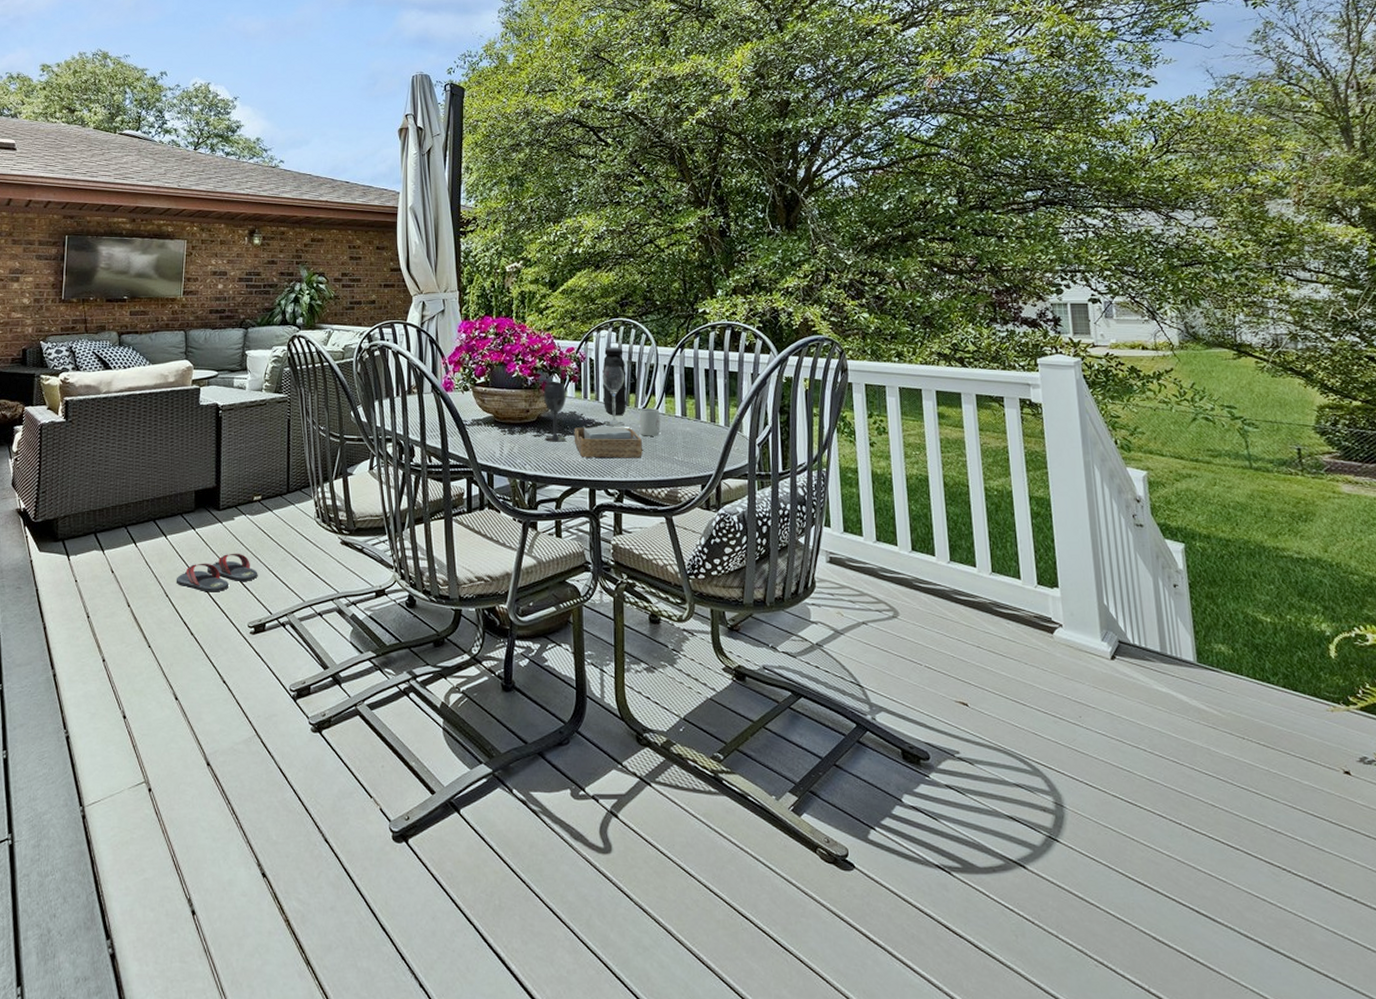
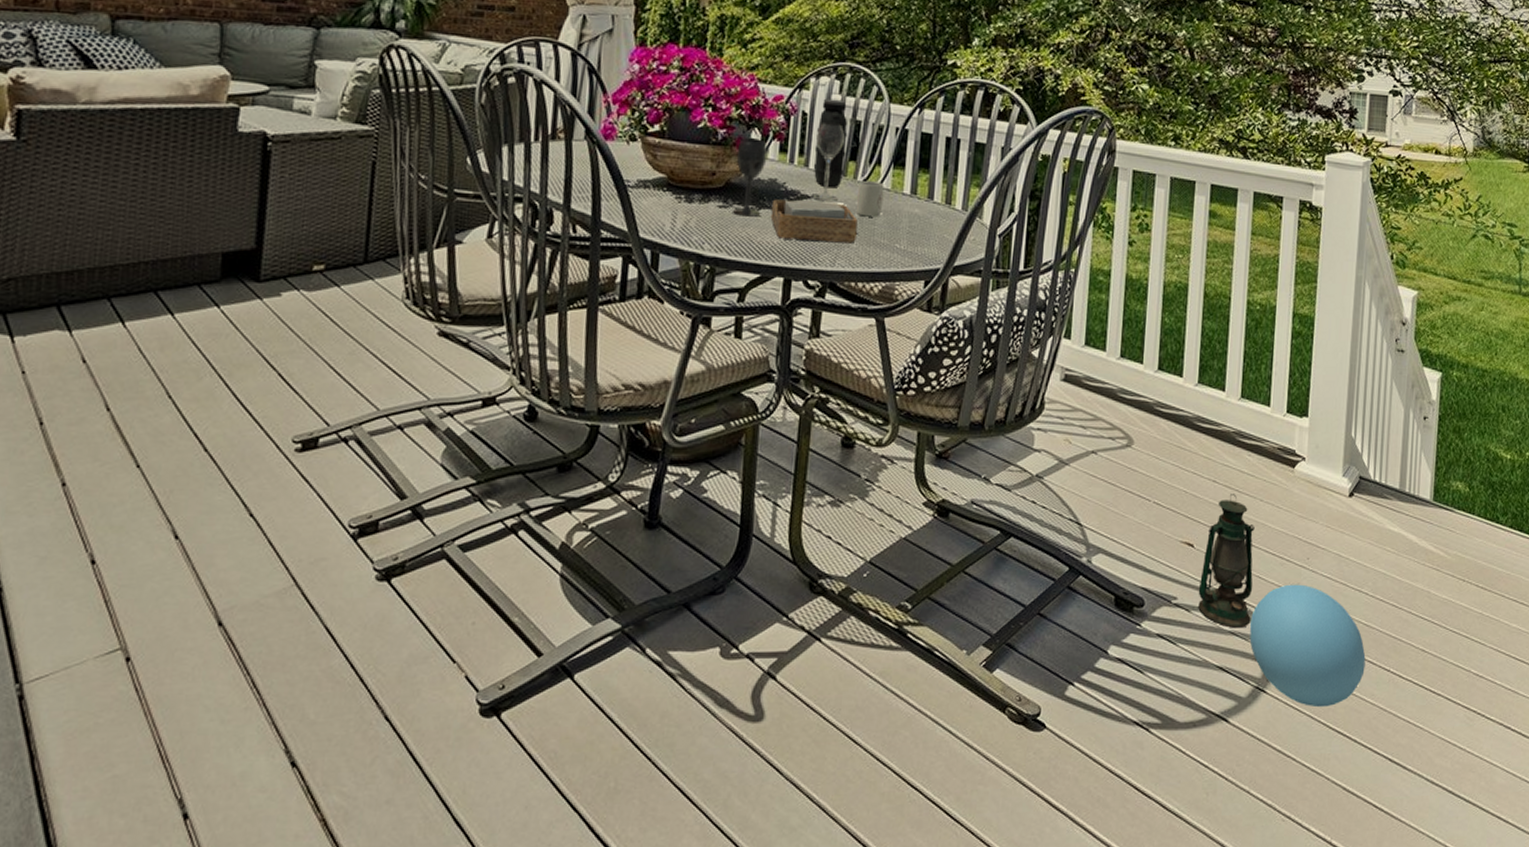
sandal: present [176,553,258,592] -> none [184,341,313,394]
lantern: none [978,658,1034,781] -> present [1198,494,1255,628]
ball: none [1033,740,1156,858] -> present [1249,584,1366,708]

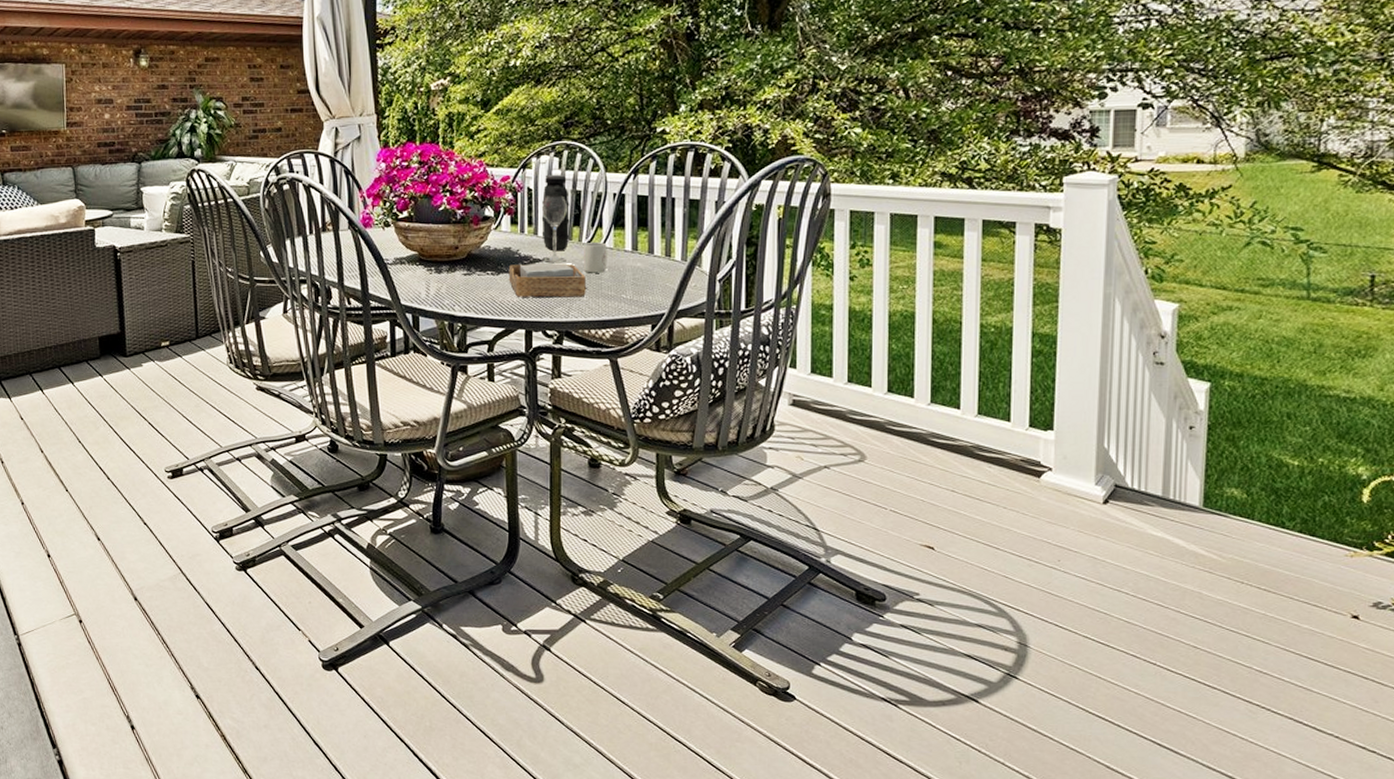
wine glass: present [732,138,768,217] -> none [474,215,501,281]
lantern: present [1198,494,1255,628] -> none [941,502,1000,621]
ball: present [1249,584,1366,708] -> none [998,583,1128,694]

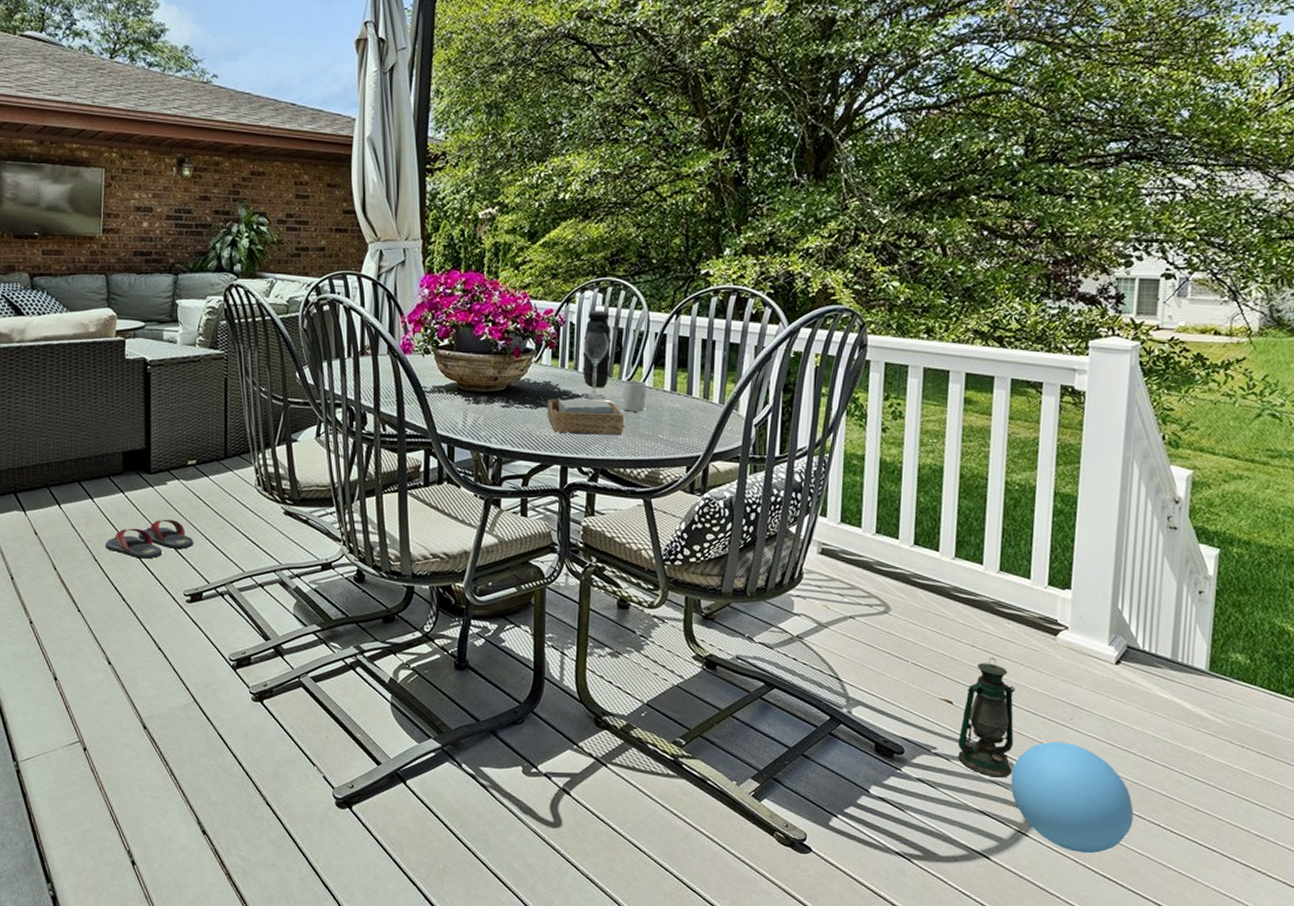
sandal: none [87,399,172,438] -> present [105,519,194,559]
lantern: none [941,502,1000,621] -> present [957,658,1015,778]
ball: none [998,583,1128,694] -> present [1011,741,1134,854]

